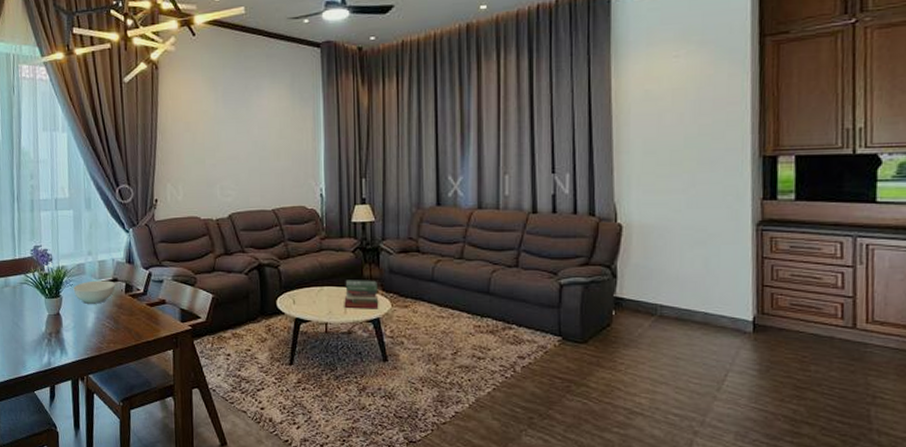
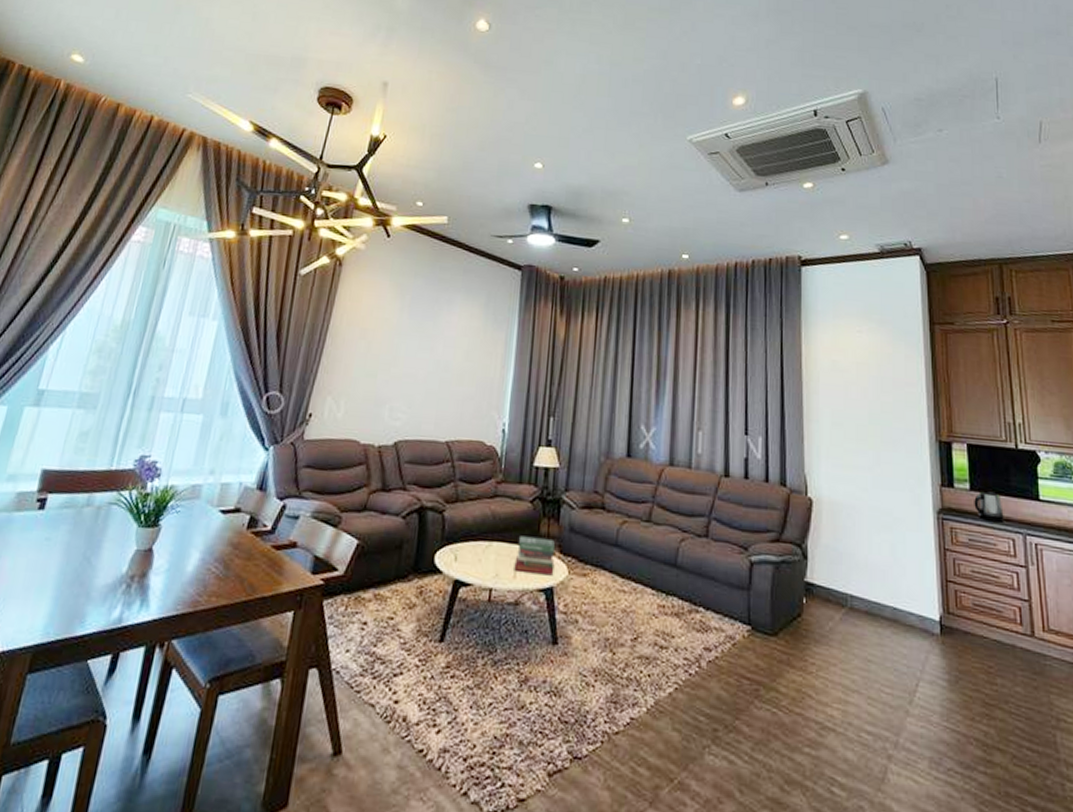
bowl: present [73,280,116,304] -> none [178,508,238,540]
kettle: none [799,200,833,228] -> present [974,491,1004,522]

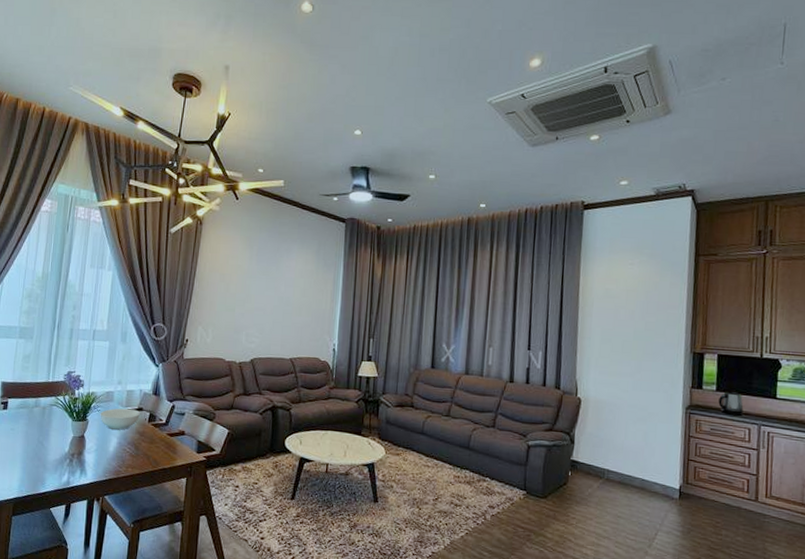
bowl: none [178,508,238,540] -> present [100,408,141,430]
books: present [514,535,556,576] -> none [344,426,376,455]

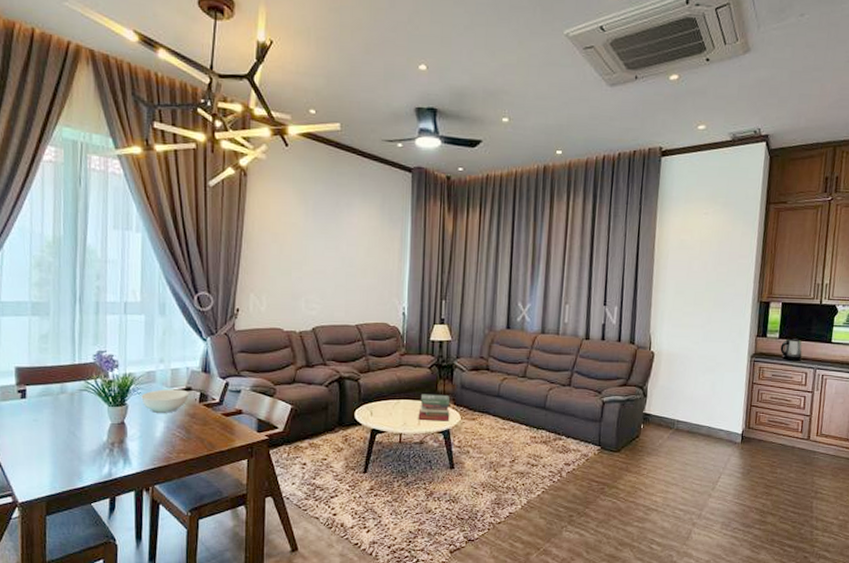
books: none [344,426,376,455] -> present [418,394,451,421]

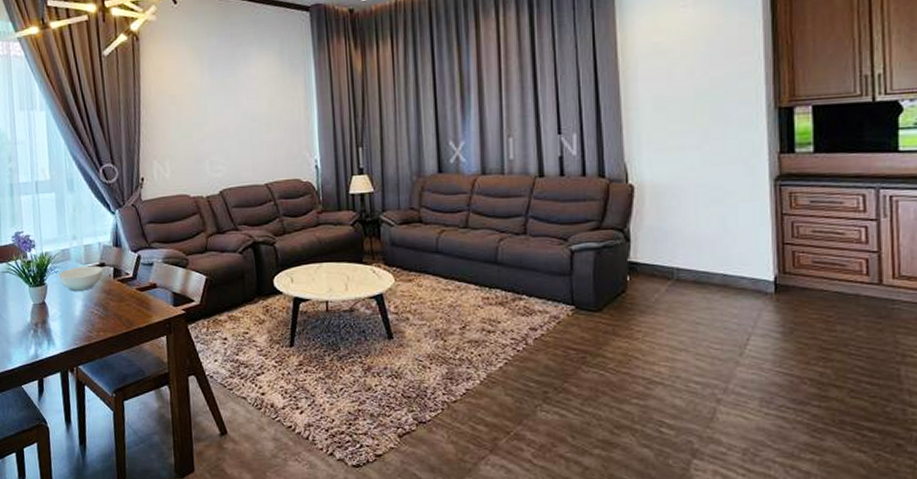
books: present [418,394,451,421] -> none [344,254,382,285]
kettle: present [780,338,803,361] -> none [818,151,854,181]

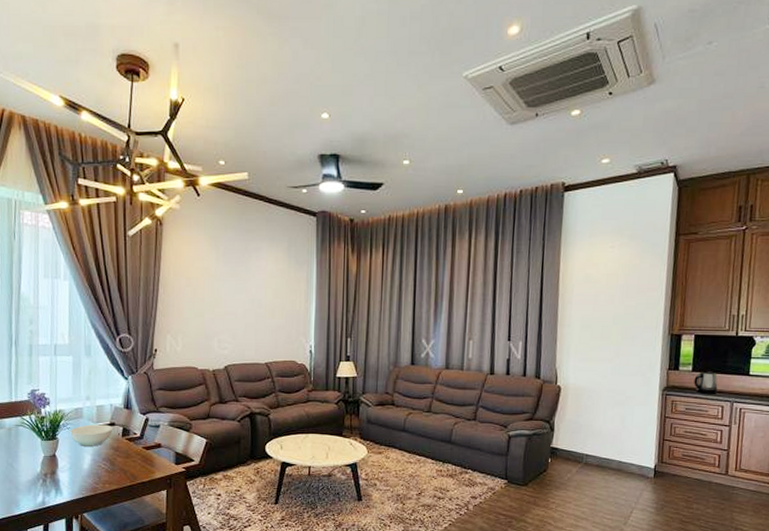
kettle: none [818,151,854,181] -> present [694,371,718,394]

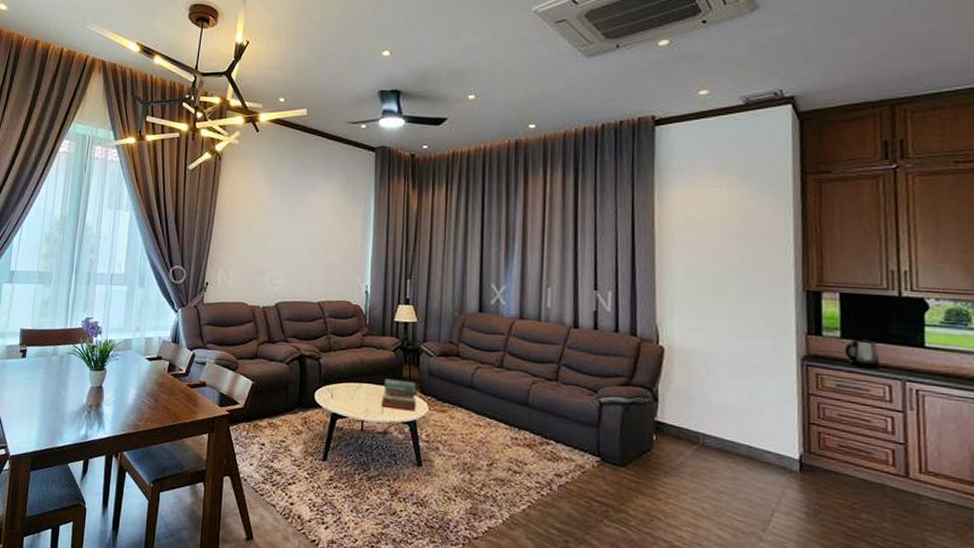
bowl: present [70,424,113,447] -> none [118,356,160,380]
books: none [326,428,357,455] -> present [381,378,417,411]

